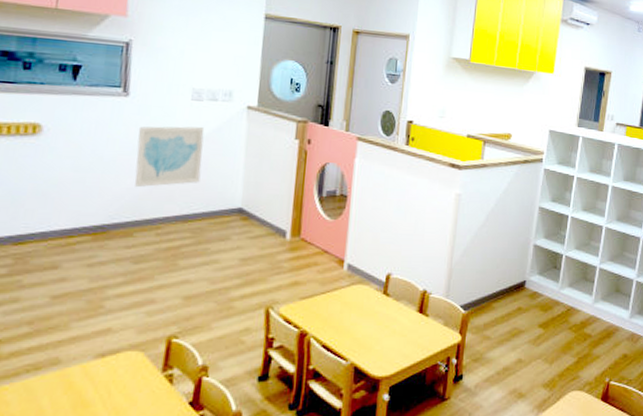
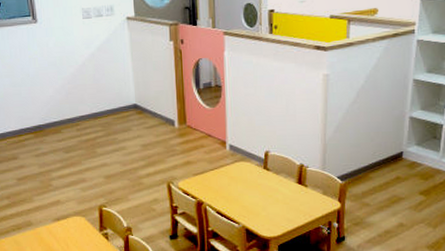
wall art: present [135,126,205,188] -> none [49,40,101,95]

